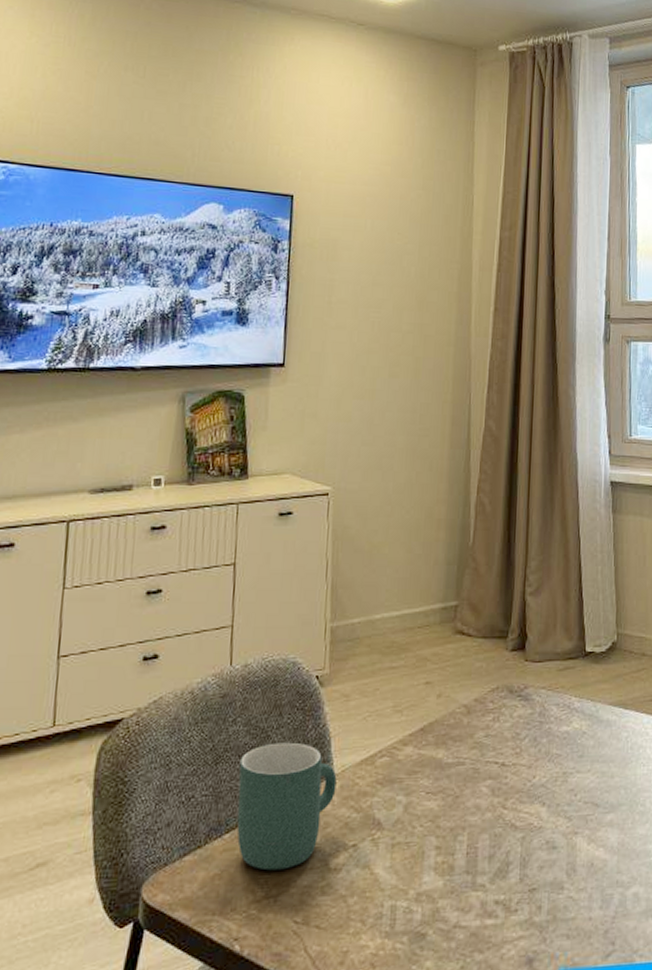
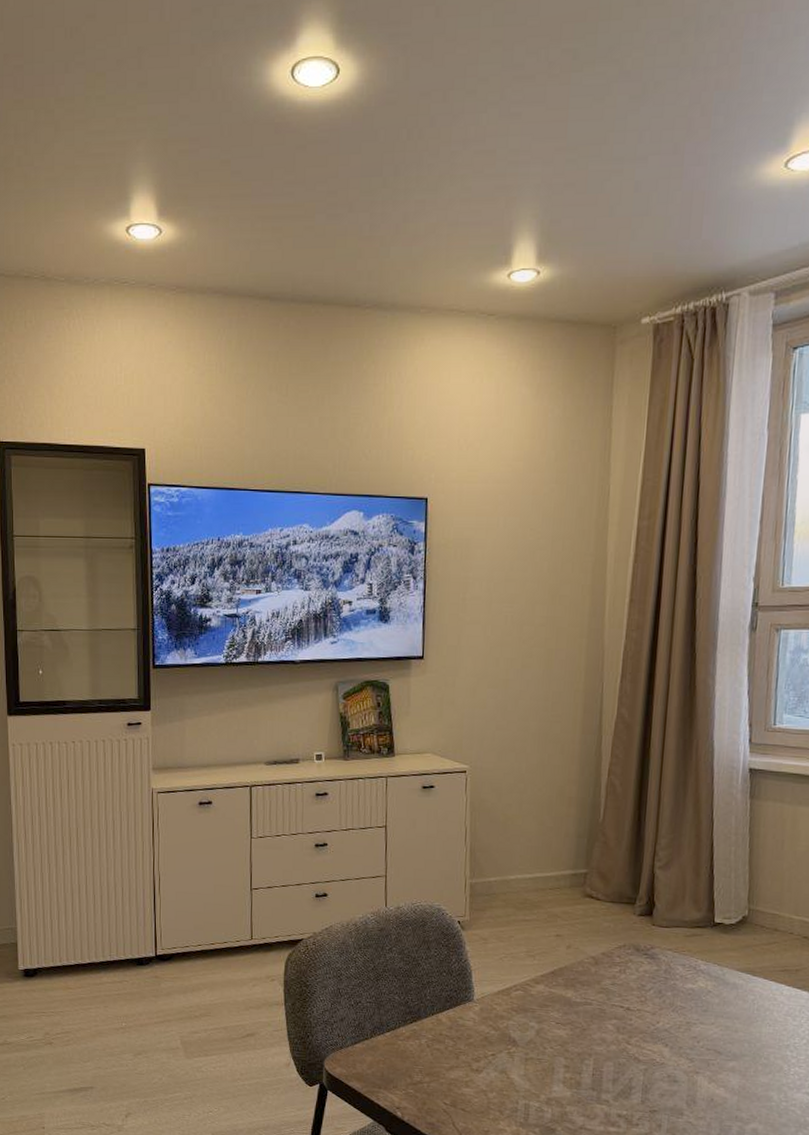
mug: present [237,742,337,871] -> none [395,969,477,1065]

